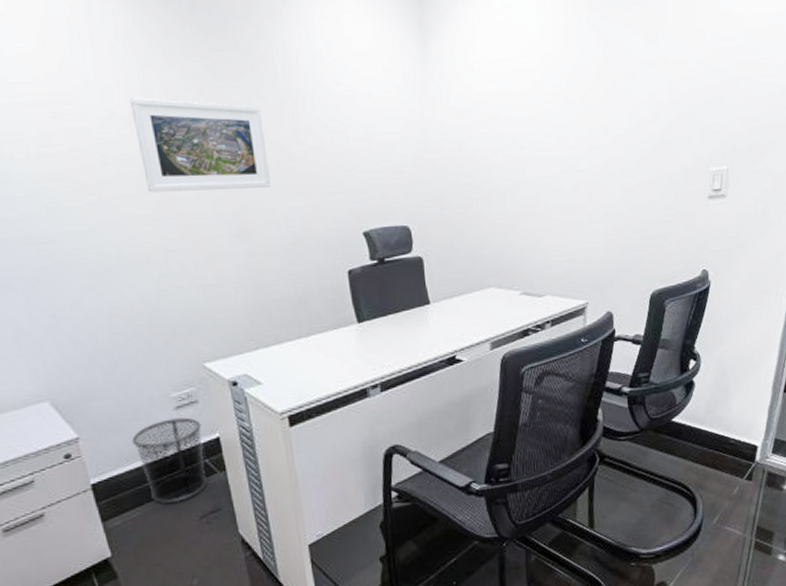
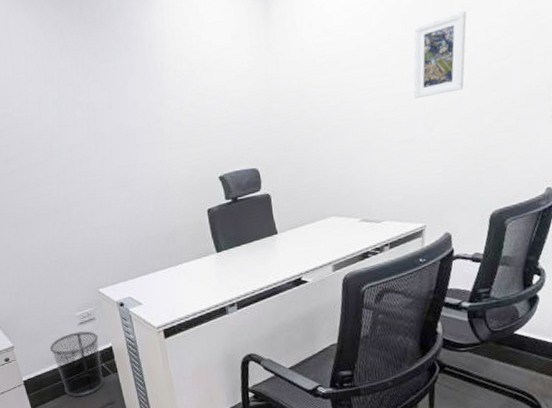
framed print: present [130,97,272,193] -> none [38,81,144,159]
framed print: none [578,78,630,165] -> present [414,10,467,99]

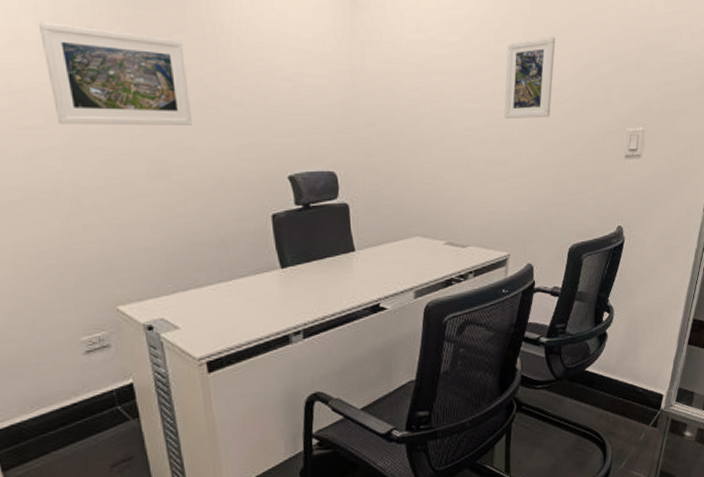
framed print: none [38,81,144,159] -> present [39,22,193,125]
waste bin: present [49,331,105,396] -> none [36,362,120,452]

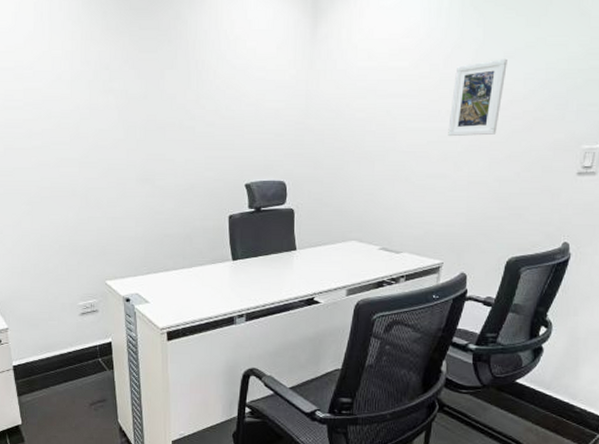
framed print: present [39,22,193,125] -> none [73,65,174,142]

